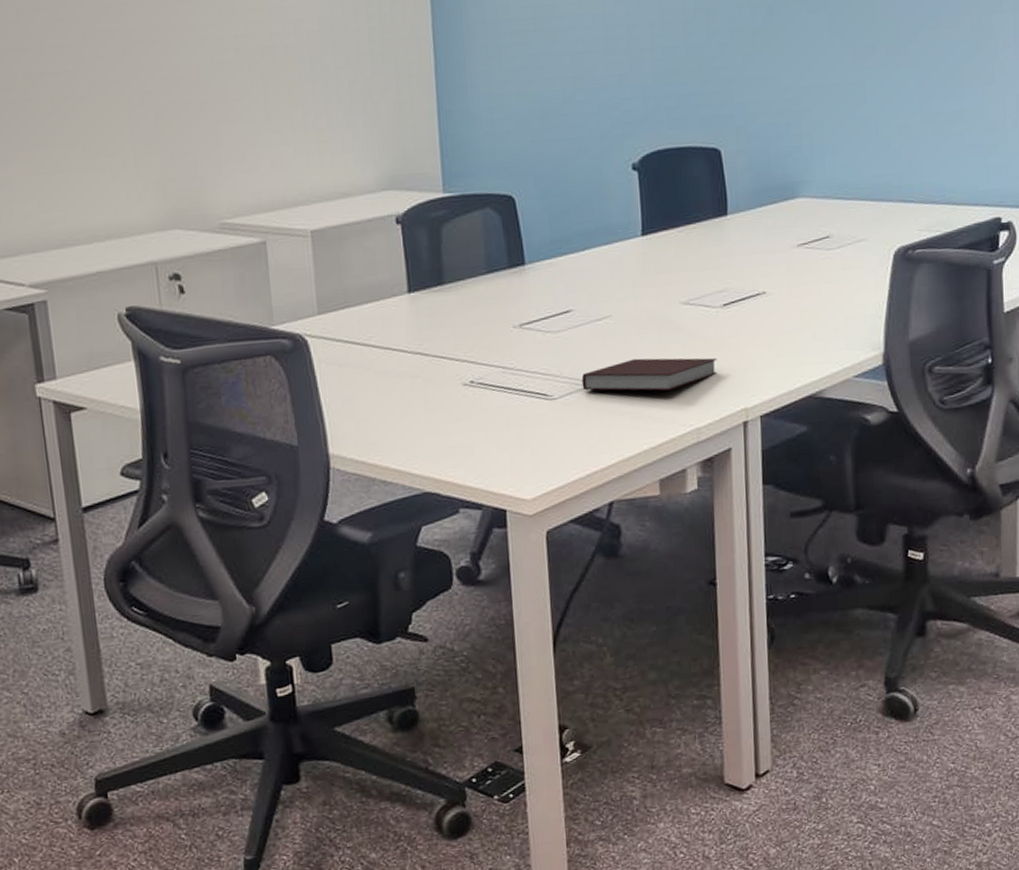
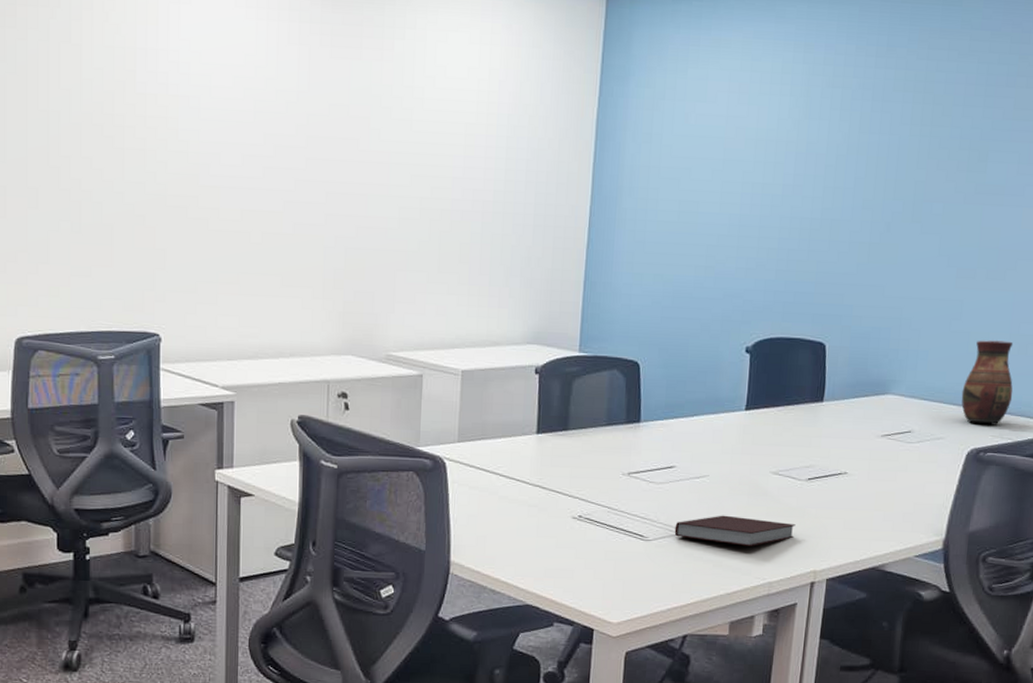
vase: none [878,122,935,219] -> present [961,340,1013,424]

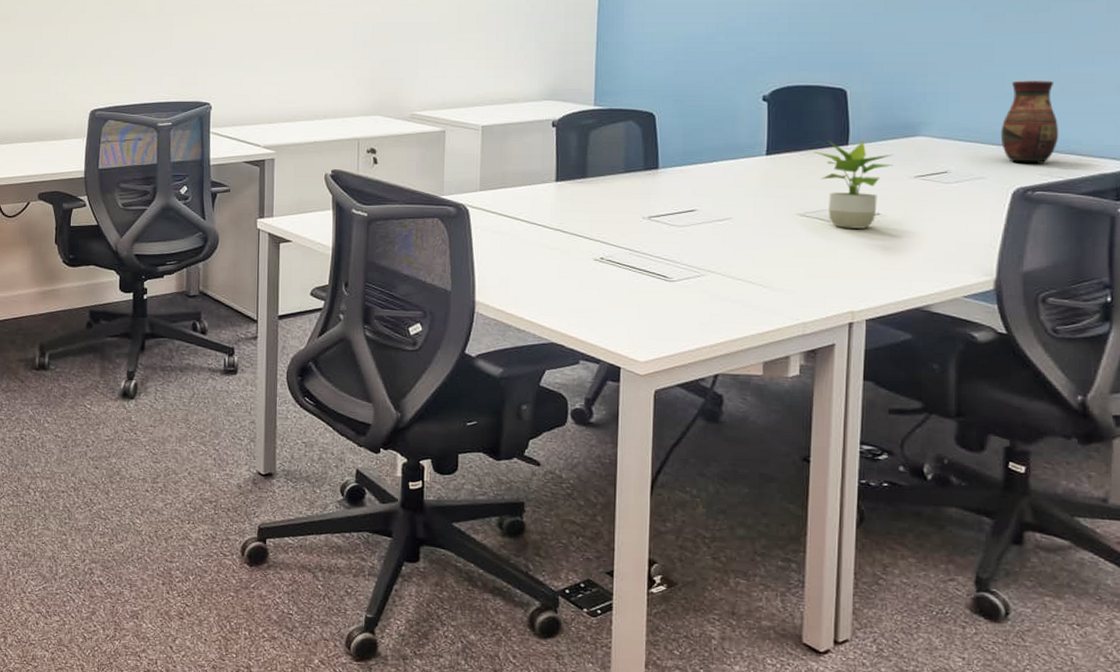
notebook: present [674,515,796,546] -> none [699,256,828,287]
potted plant: none [789,396,864,488] -> present [813,140,894,229]

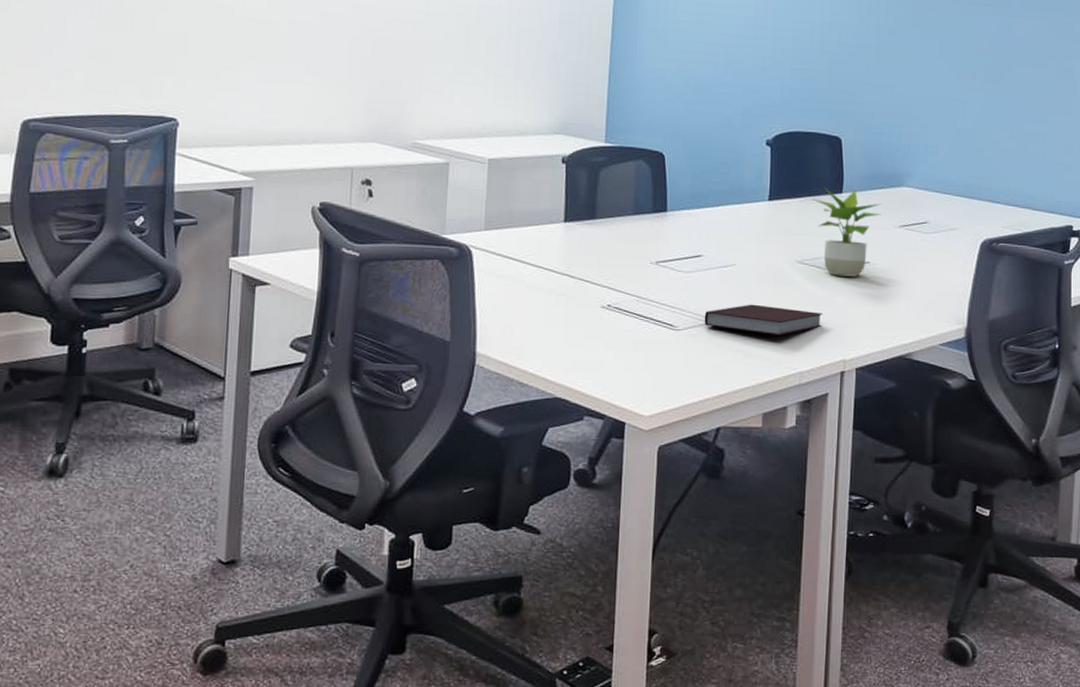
notebook: none [699,256,828,287] -> present [704,304,823,335]
vase: present [1000,80,1059,163] -> none [971,136,1018,216]

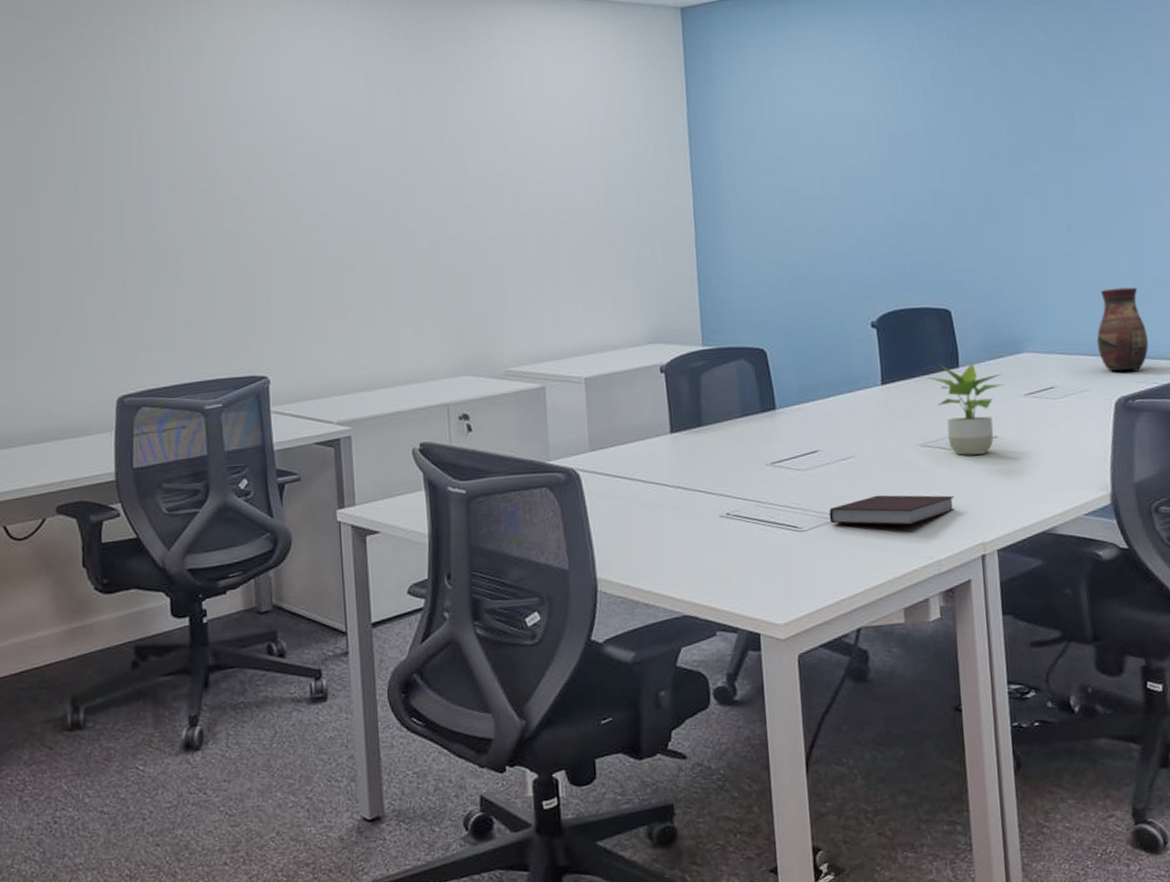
vase: none [971,136,1018,216] -> present [1096,287,1149,372]

